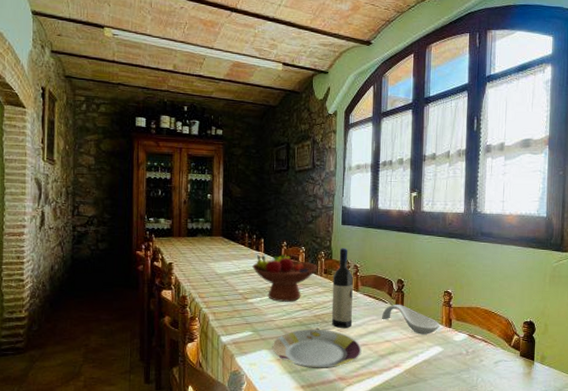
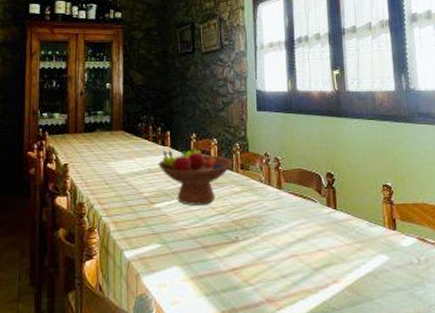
plate: present [273,328,362,369] -> none [185,237,291,289]
wine bottle: present [331,248,353,328] -> none [251,138,278,235]
spoon rest: present [382,304,440,334] -> none [312,202,382,240]

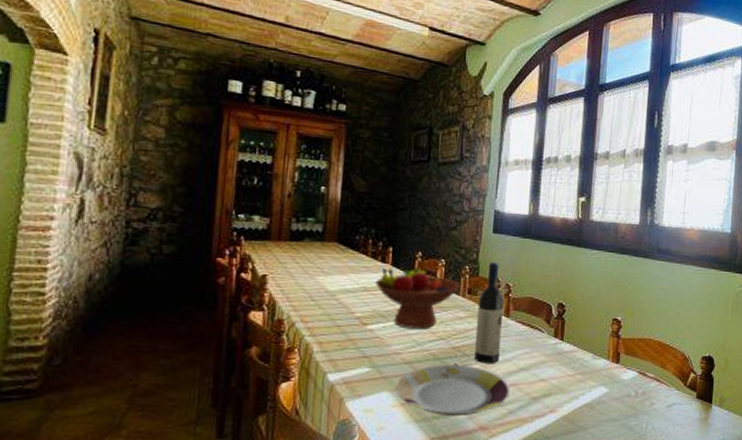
plate: none [185,237,291,289] -> present [396,364,510,417]
wine bottle: none [251,138,278,235] -> present [473,262,504,363]

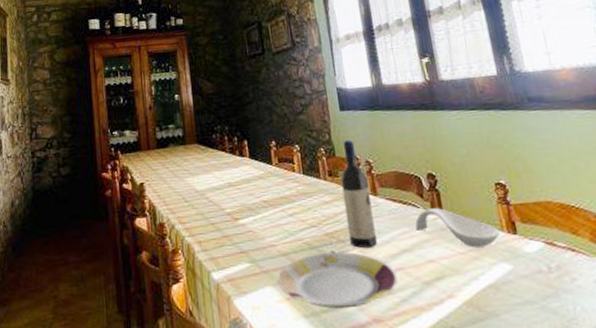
fruit bowl: present [375,267,461,329] -> none [238,156,320,220]
spoon rest: none [537,333,605,372] -> present [415,207,500,248]

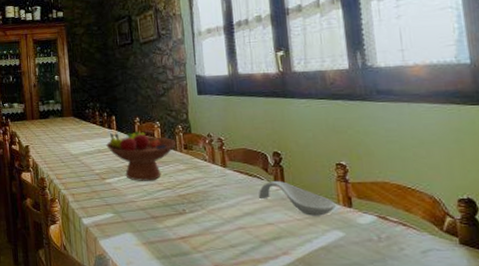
fruit bowl: none [238,156,320,220] -> present [106,130,177,181]
plate: present [278,251,398,309] -> none [137,210,239,255]
wine bottle: present [340,140,378,248] -> none [194,120,224,209]

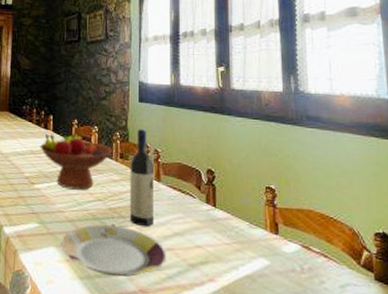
plate: none [137,210,239,255] -> present [62,224,167,277]
wine bottle: none [194,120,224,209] -> present [129,129,155,226]
spoon rest: present [259,180,336,216] -> none [190,199,263,242]

